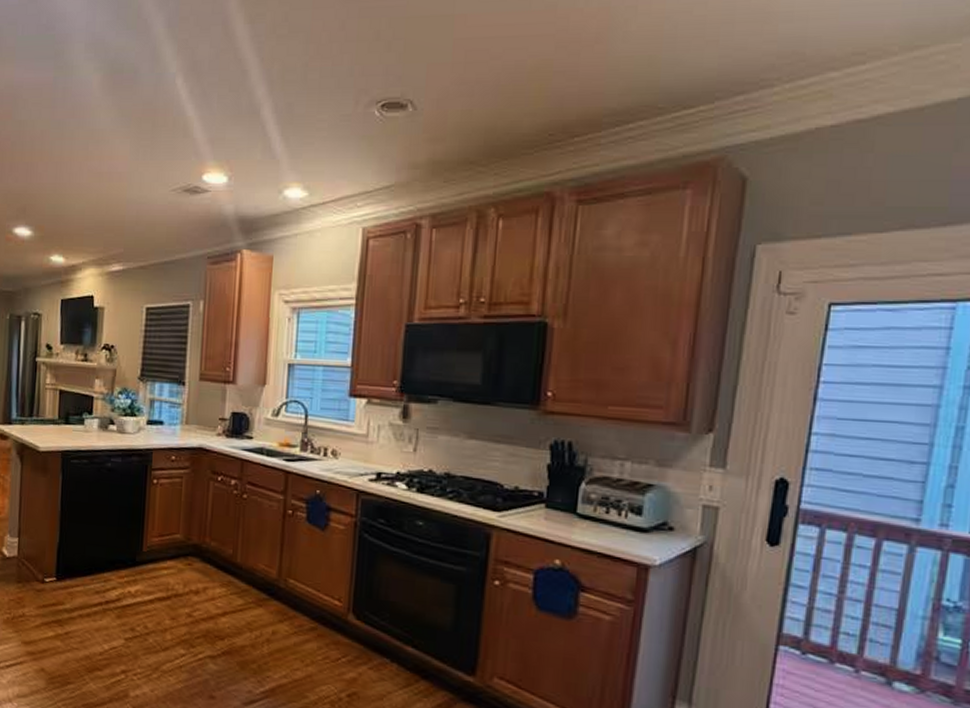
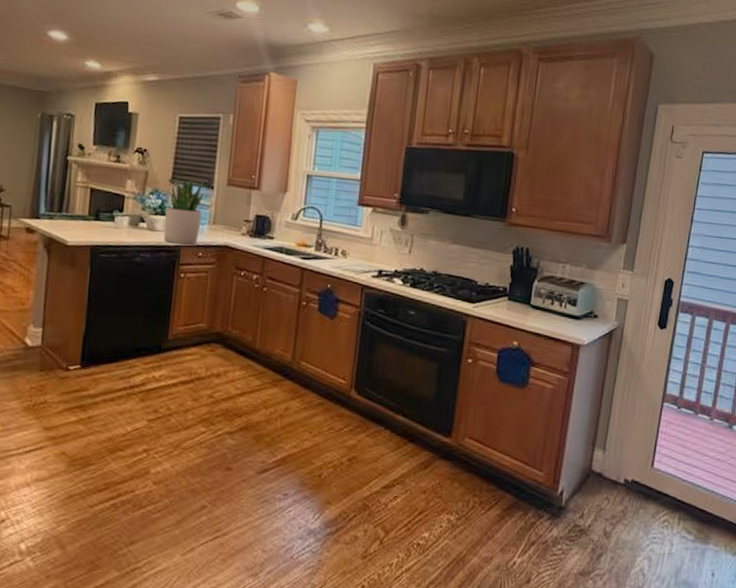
planter: none [134,372,176,448] -> present [163,177,206,245]

